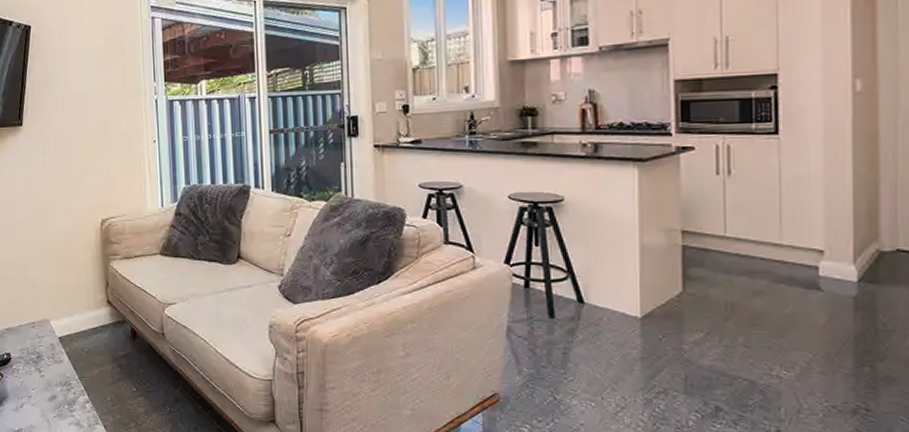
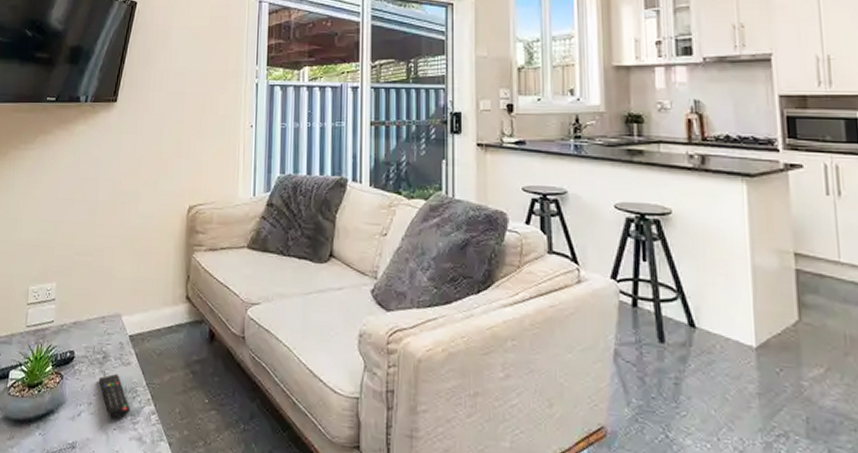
remote control: none [35,370,67,409] -> present [98,373,131,420]

